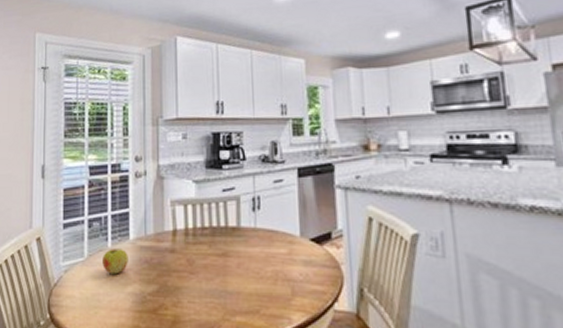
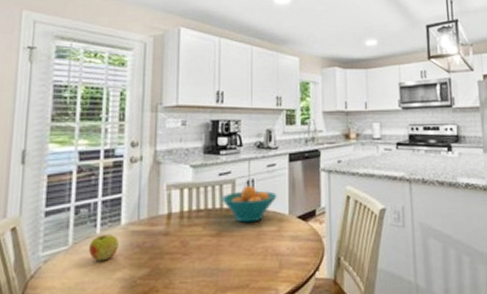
fruit bowl: none [226,203,286,243] -> present [221,186,277,223]

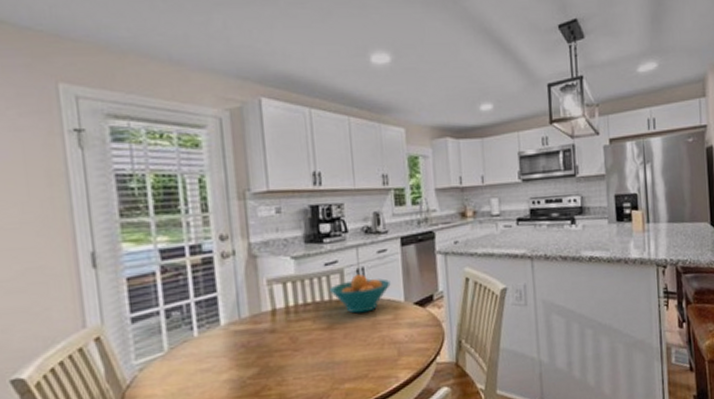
apple: present [89,234,119,261] -> none [188,336,221,365]

